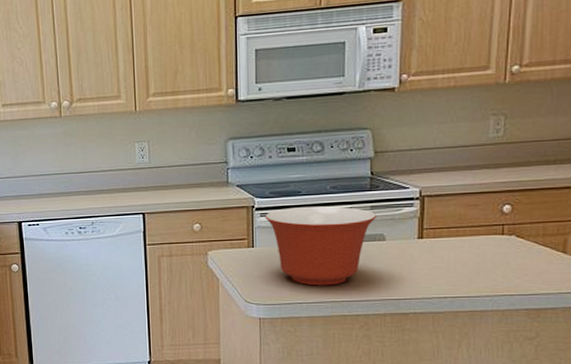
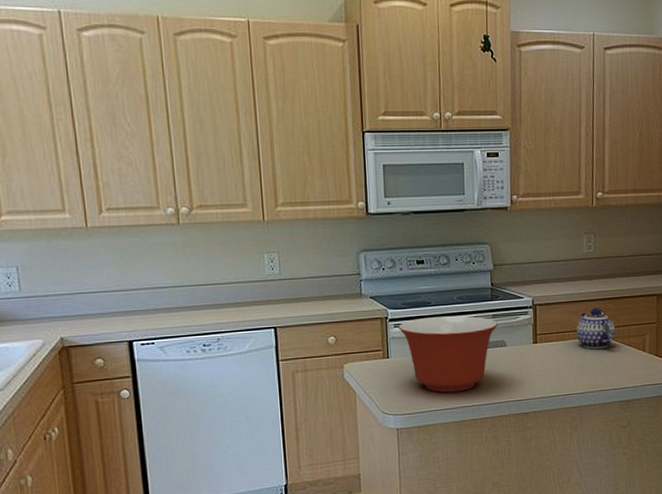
teapot: none [473,201,527,248] -> present [576,308,616,349]

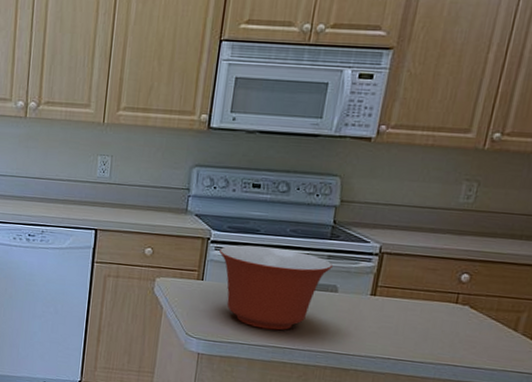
teapot: present [576,308,616,349] -> none [427,268,483,318]

